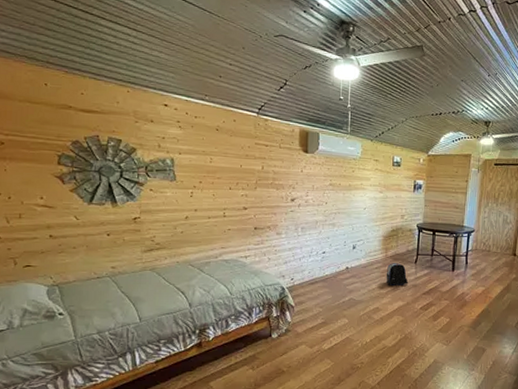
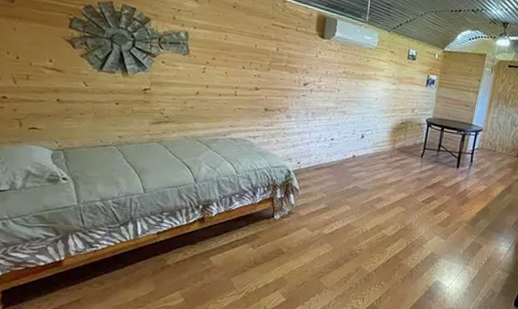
backpack: present [386,263,409,286] -> none [391,155,413,178]

